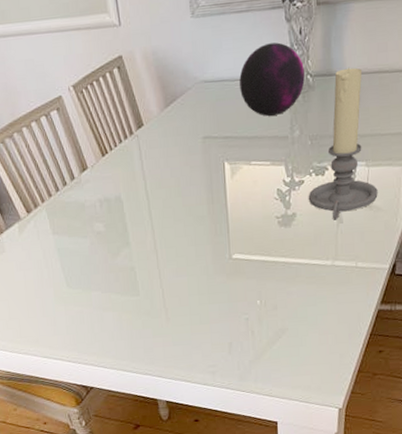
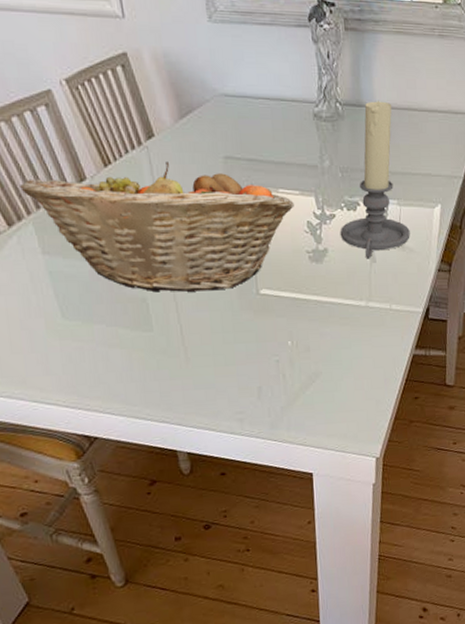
fruit basket: none [37,146,265,262] -> present [20,161,294,293]
decorative orb: present [239,42,305,116] -> none [264,63,334,141]

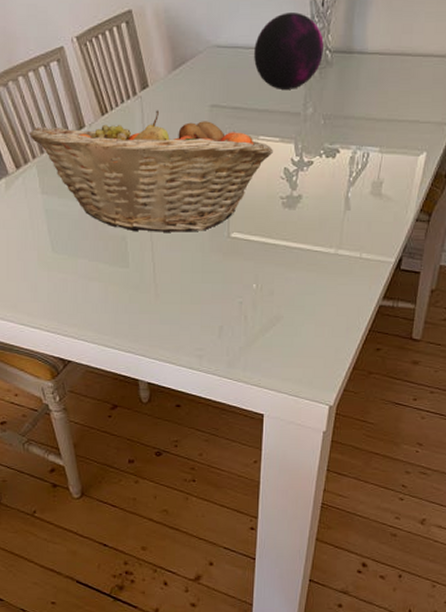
decorative orb: none [264,63,334,141] -> present [254,12,324,89]
candle holder: present [340,100,410,259] -> none [316,46,390,207]

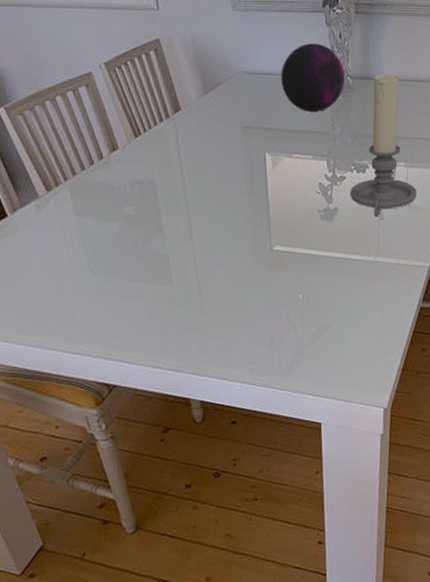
fruit basket: present [30,110,273,232] -> none [60,132,307,250]
candle holder: none [316,46,390,207] -> present [350,73,417,217]

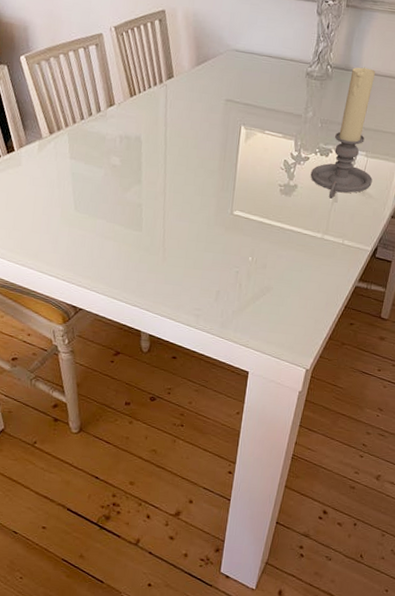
decorative orb: present [281,43,345,111] -> none [266,30,326,95]

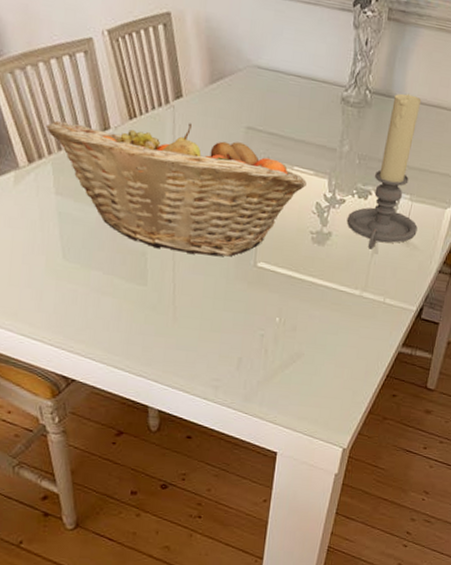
fruit basket: none [64,98,276,207] -> present [46,120,307,257]

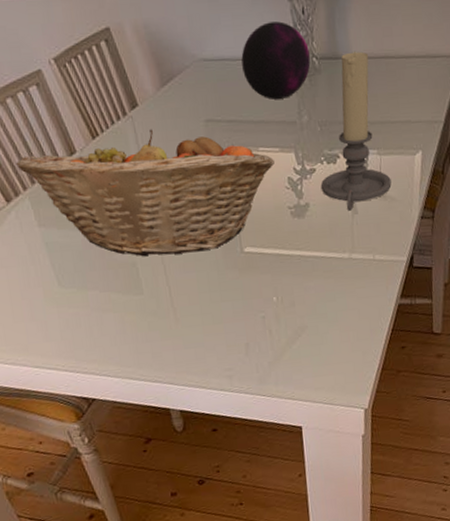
decorative orb: none [294,45,365,124] -> present [241,21,311,99]

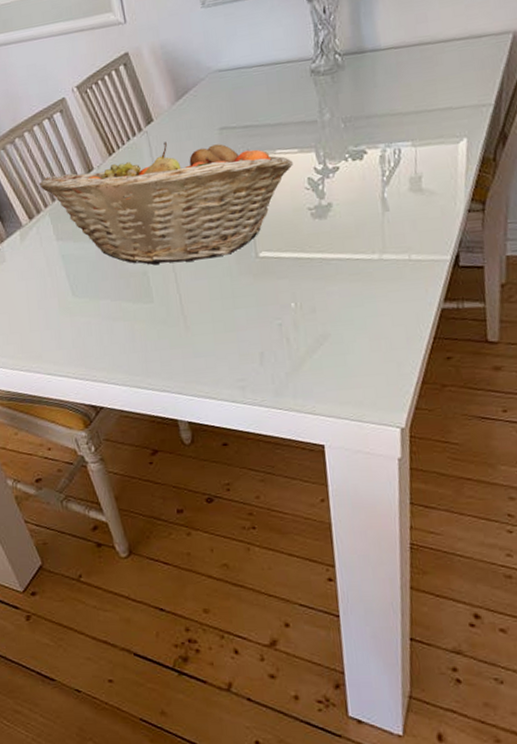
decorative orb: present [241,21,311,99] -> none [258,24,333,101]
candle holder: present [320,50,392,211] -> none [345,42,430,209]

